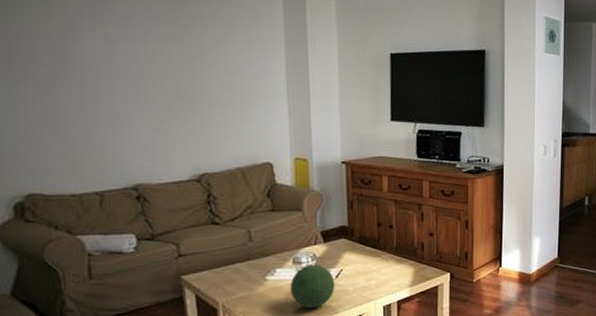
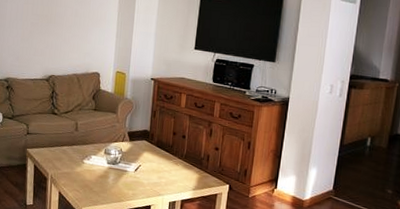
decorative orb: present [289,264,335,309] -> none [99,156,134,192]

